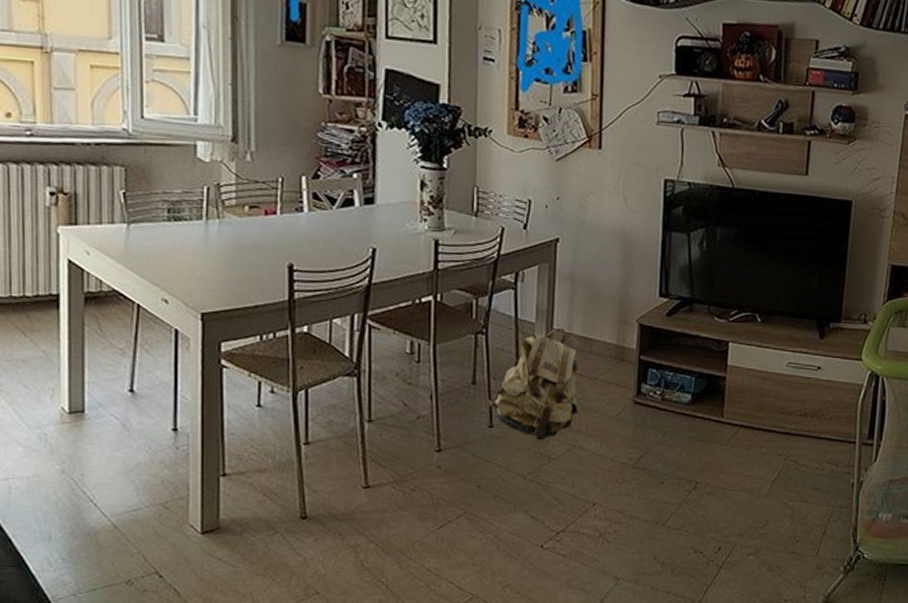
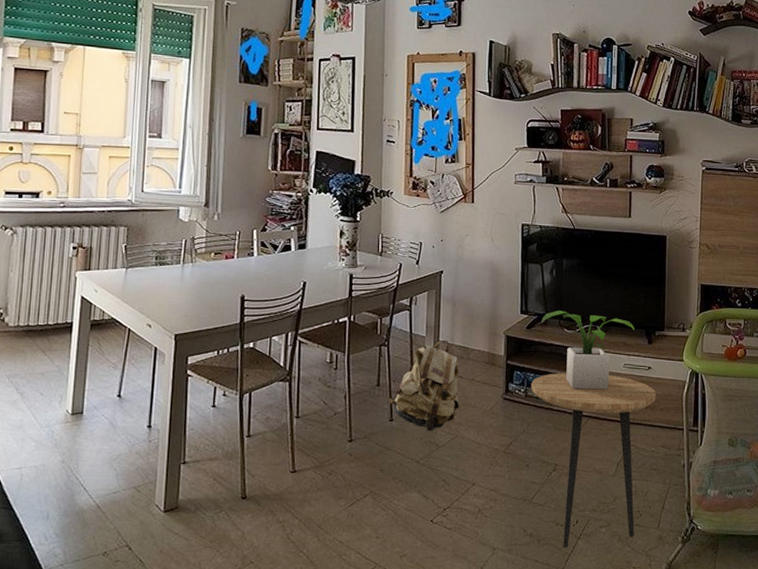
side table: none [669,371,826,578] -> present [531,372,657,548]
potted plant: none [686,294,804,394] -> present [541,310,635,390]

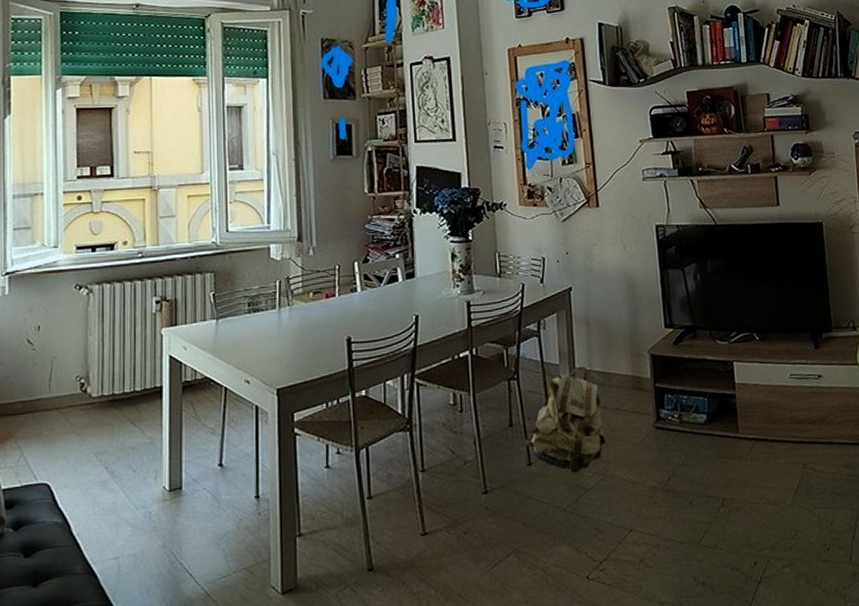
side table: present [531,372,657,548] -> none [685,388,832,596]
potted plant: present [541,310,635,390] -> none [690,320,798,409]

